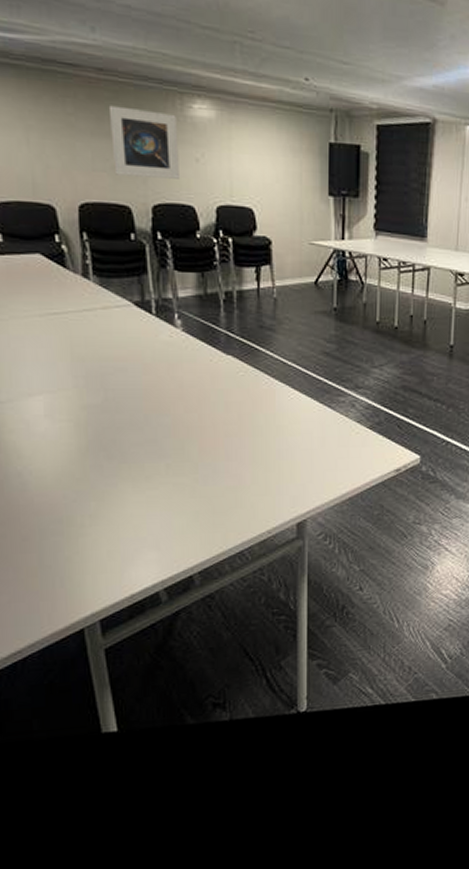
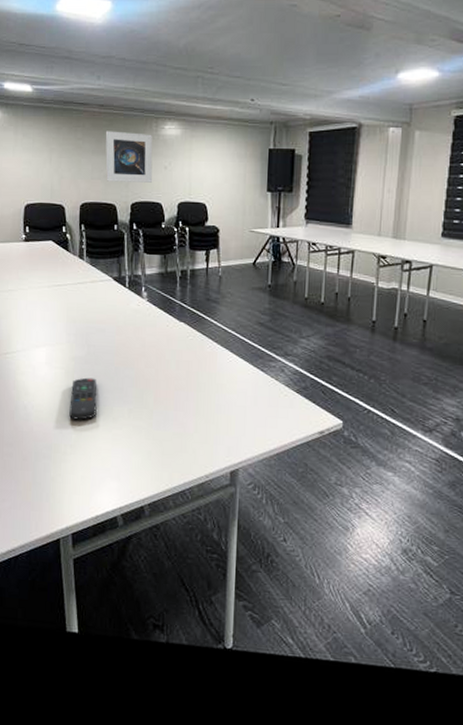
remote control: none [84,430,123,484] -> present [69,377,97,420]

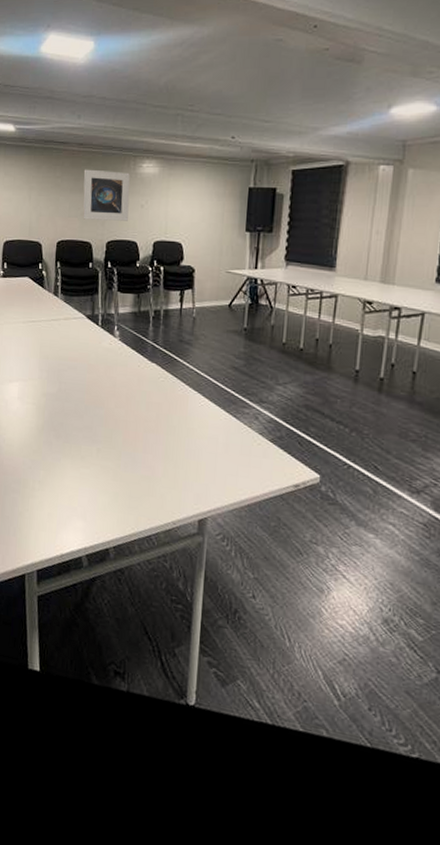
remote control: present [69,377,97,420] -> none [38,414,66,457]

